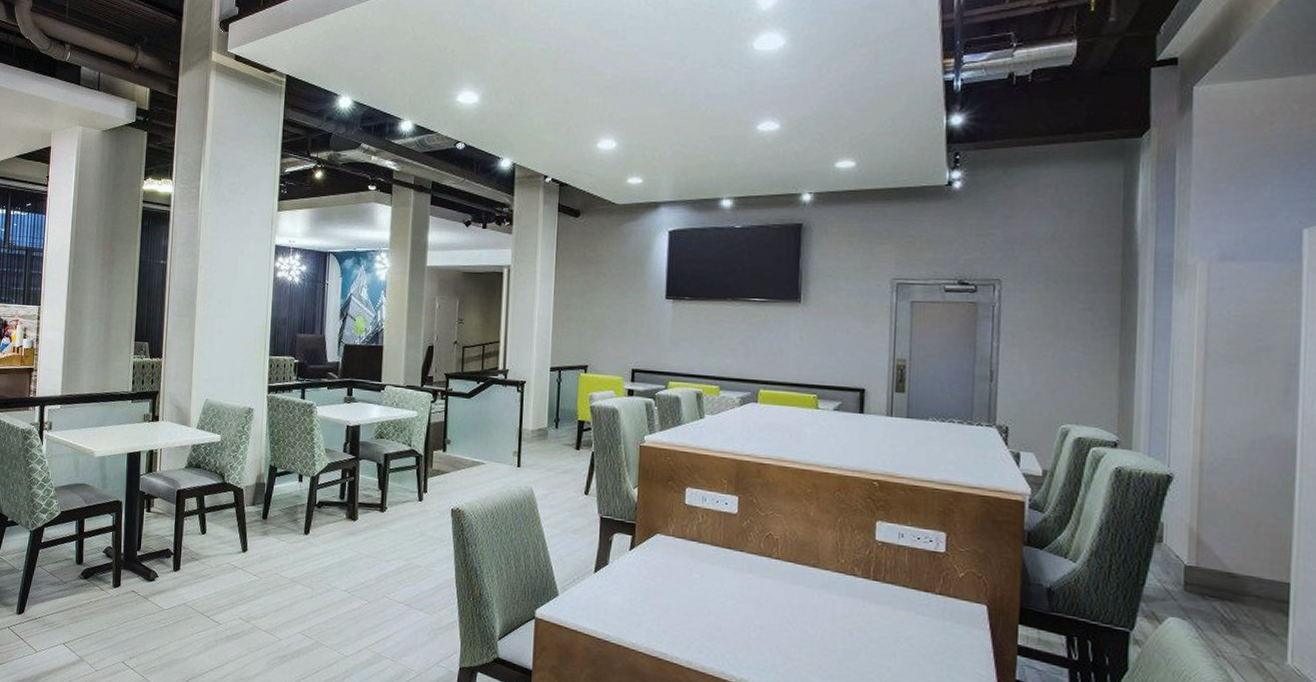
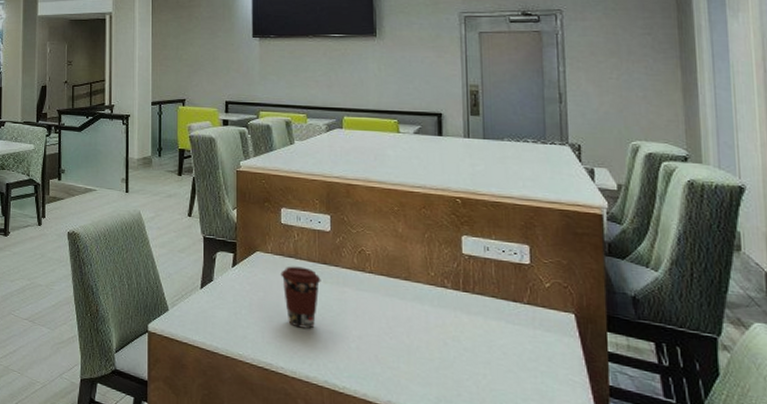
coffee cup: none [681,550,724,617] -> present [281,266,321,329]

